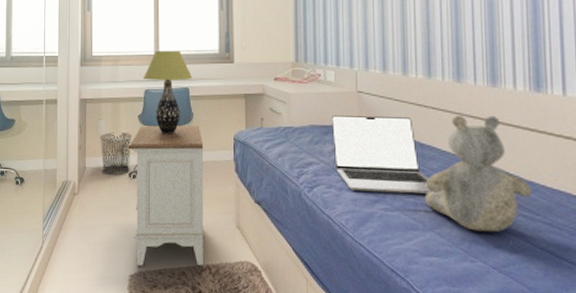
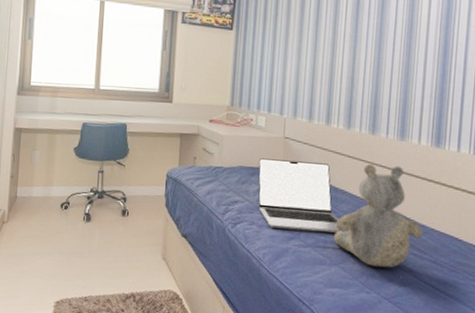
waste bin: present [100,132,133,175] -> none [33,163,67,206]
nightstand: present [129,125,204,266] -> none [61,158,137,294]
table lamp: present [143,50,193,135] -> none [81,85,132,168]

